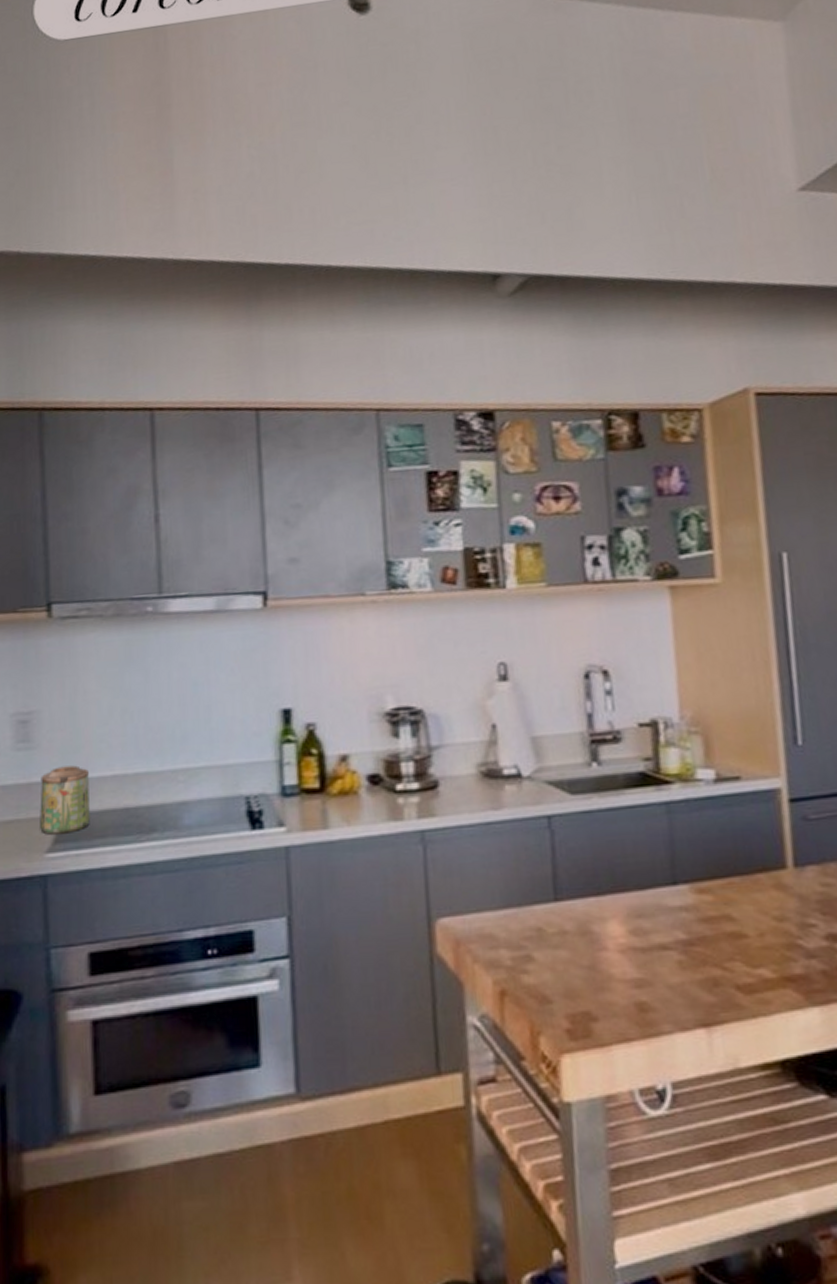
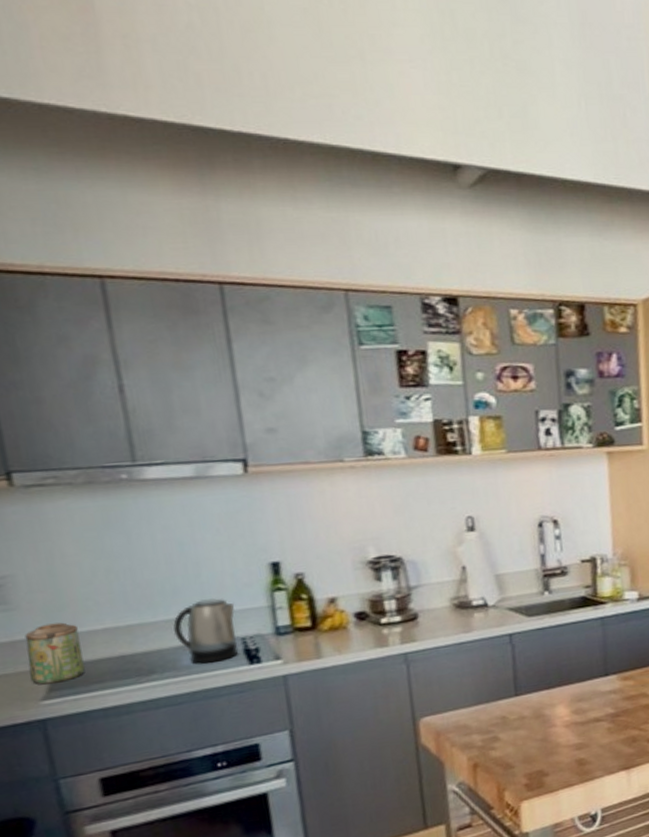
kettle: none [178,746,242,826] -> present [173,597,239,664]

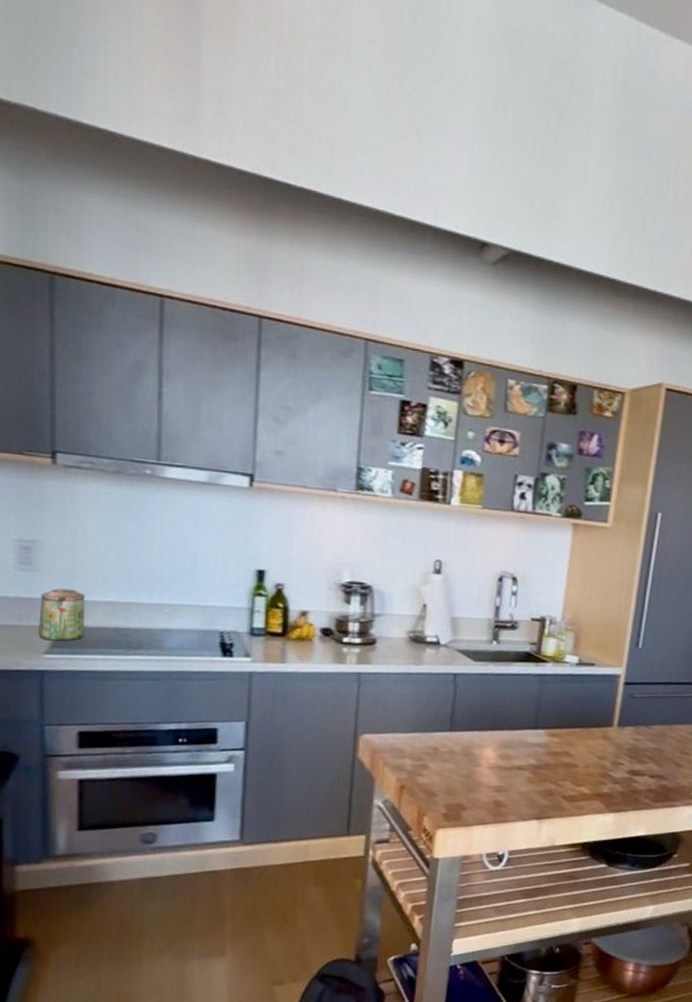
kettle: present [173,597,239,664] -> none [163,591,220,650]

